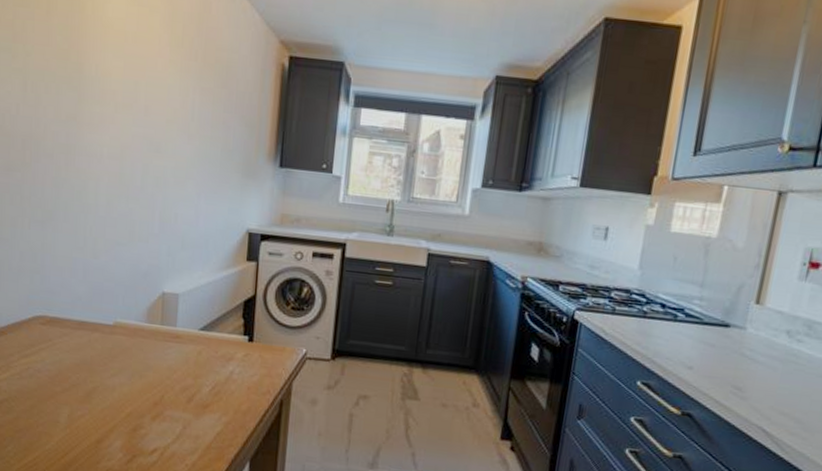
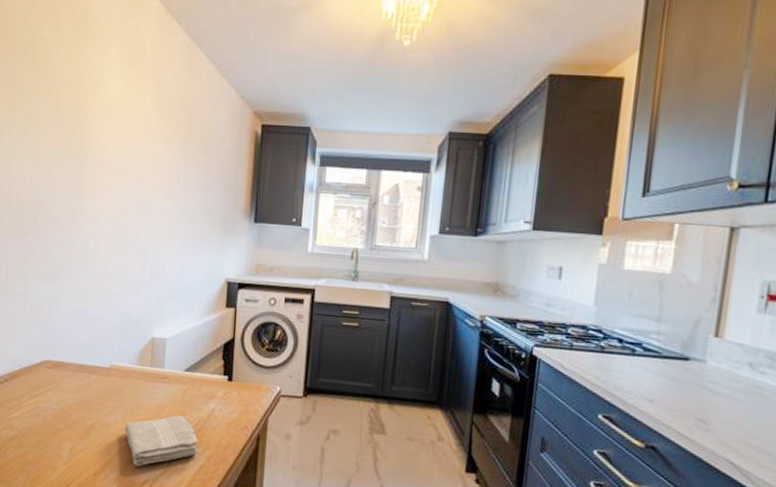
washcloth: none [131,378,216,433] -> present [124,415,199,466]

